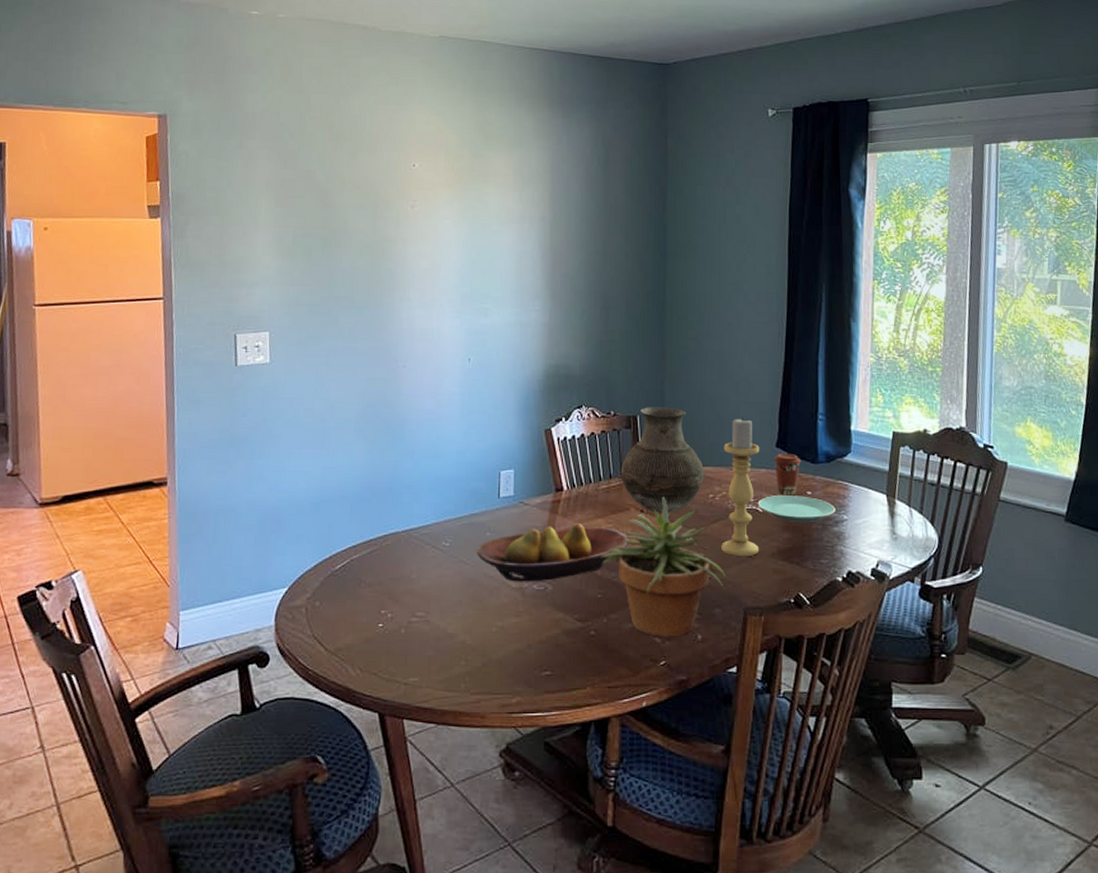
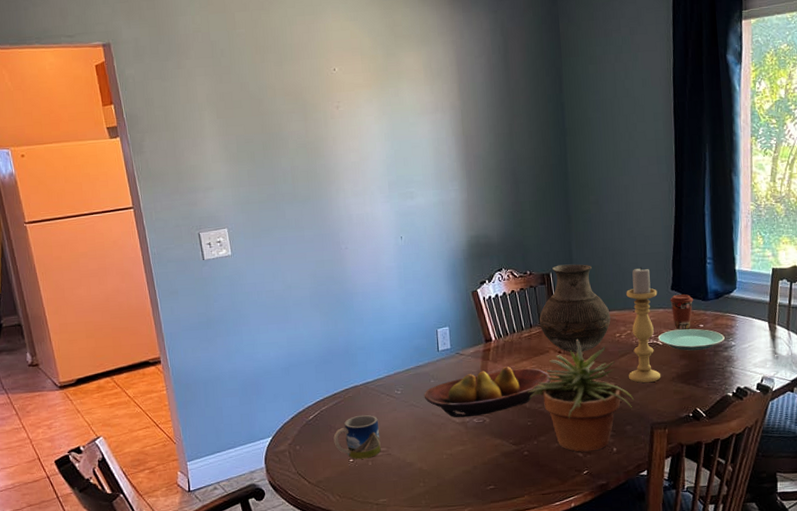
mug: none [362,568,419,624] -> present [333,414,381,459]

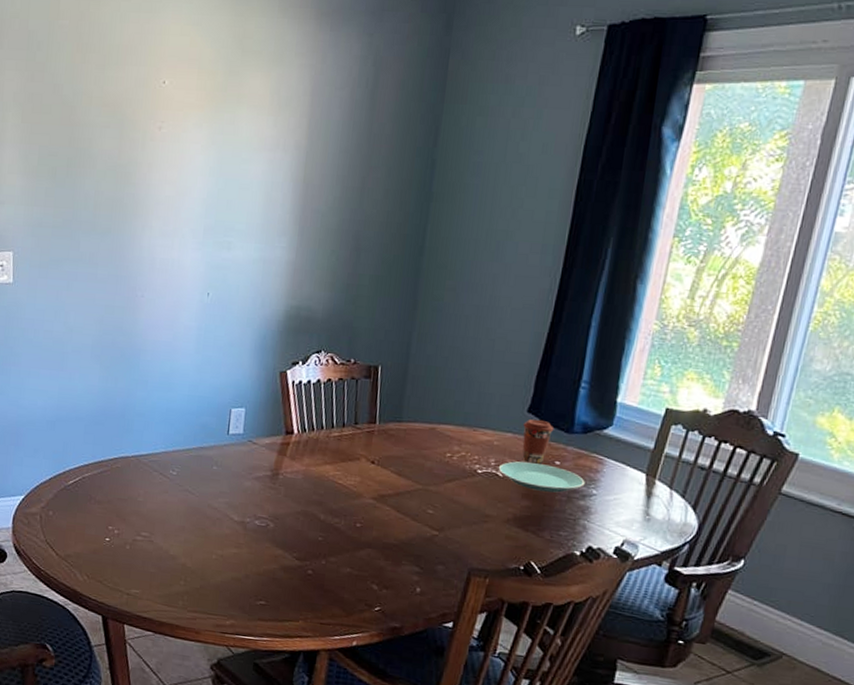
mug: present [333,414,381,459] -> none [91,490,145,541]
fruit bowl: present [424,366,551,418] -> none [202,466,356,519]
potted plant: present [528,338,635,452] -> none [325,450,455,586]
vase: present [539,264,611,353] -> none [354,358,444,468]
candle holder: present [626,266,660,383] -> none [452,377,510,519]

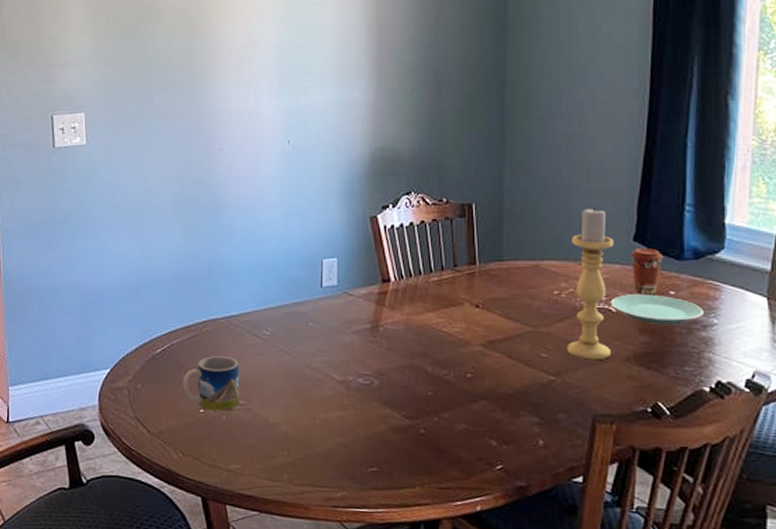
mug: none [91,490,145,541] -> present [183,355,240,411]
candle holder: none [452,377,510,519] -> present [567,206,614,359]

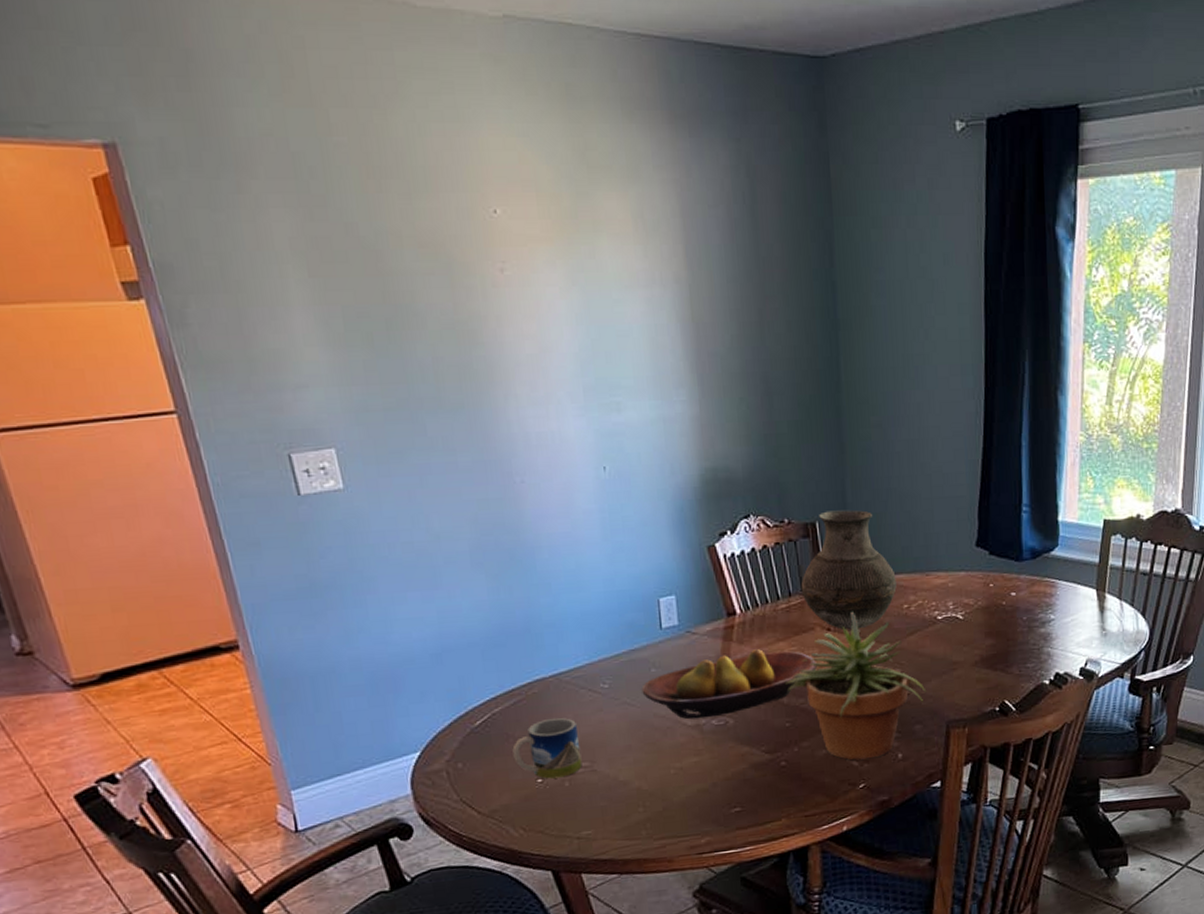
fruit bowl: none [298,317,463,376] -> present [641,649,817,720]
potted plant: none [431,291,573,441] -> present [786,611,927,761]
vase: none [453,194,548,310] -> present [800,510,897,630]
candle holder: present [567,206,614,359] -> none [917,514,960,669]
plate: present [610,294,704,325] -> none [957,597,1042,627]
coffee cup: present [631,247,664,295] -> none [974,552,1005,599]

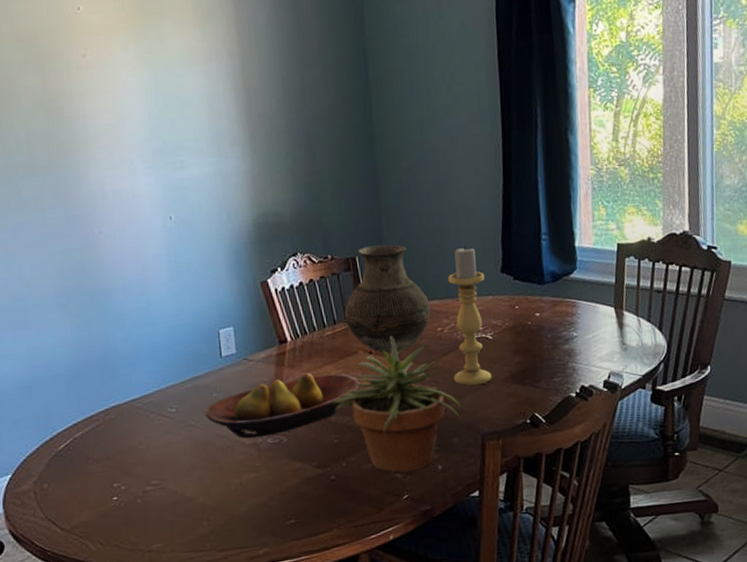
mug: present [512,717,583,779] -> none [91,440,153,497]
candle holder: none [917,514,960,669] -> present [448,245,491,386]

